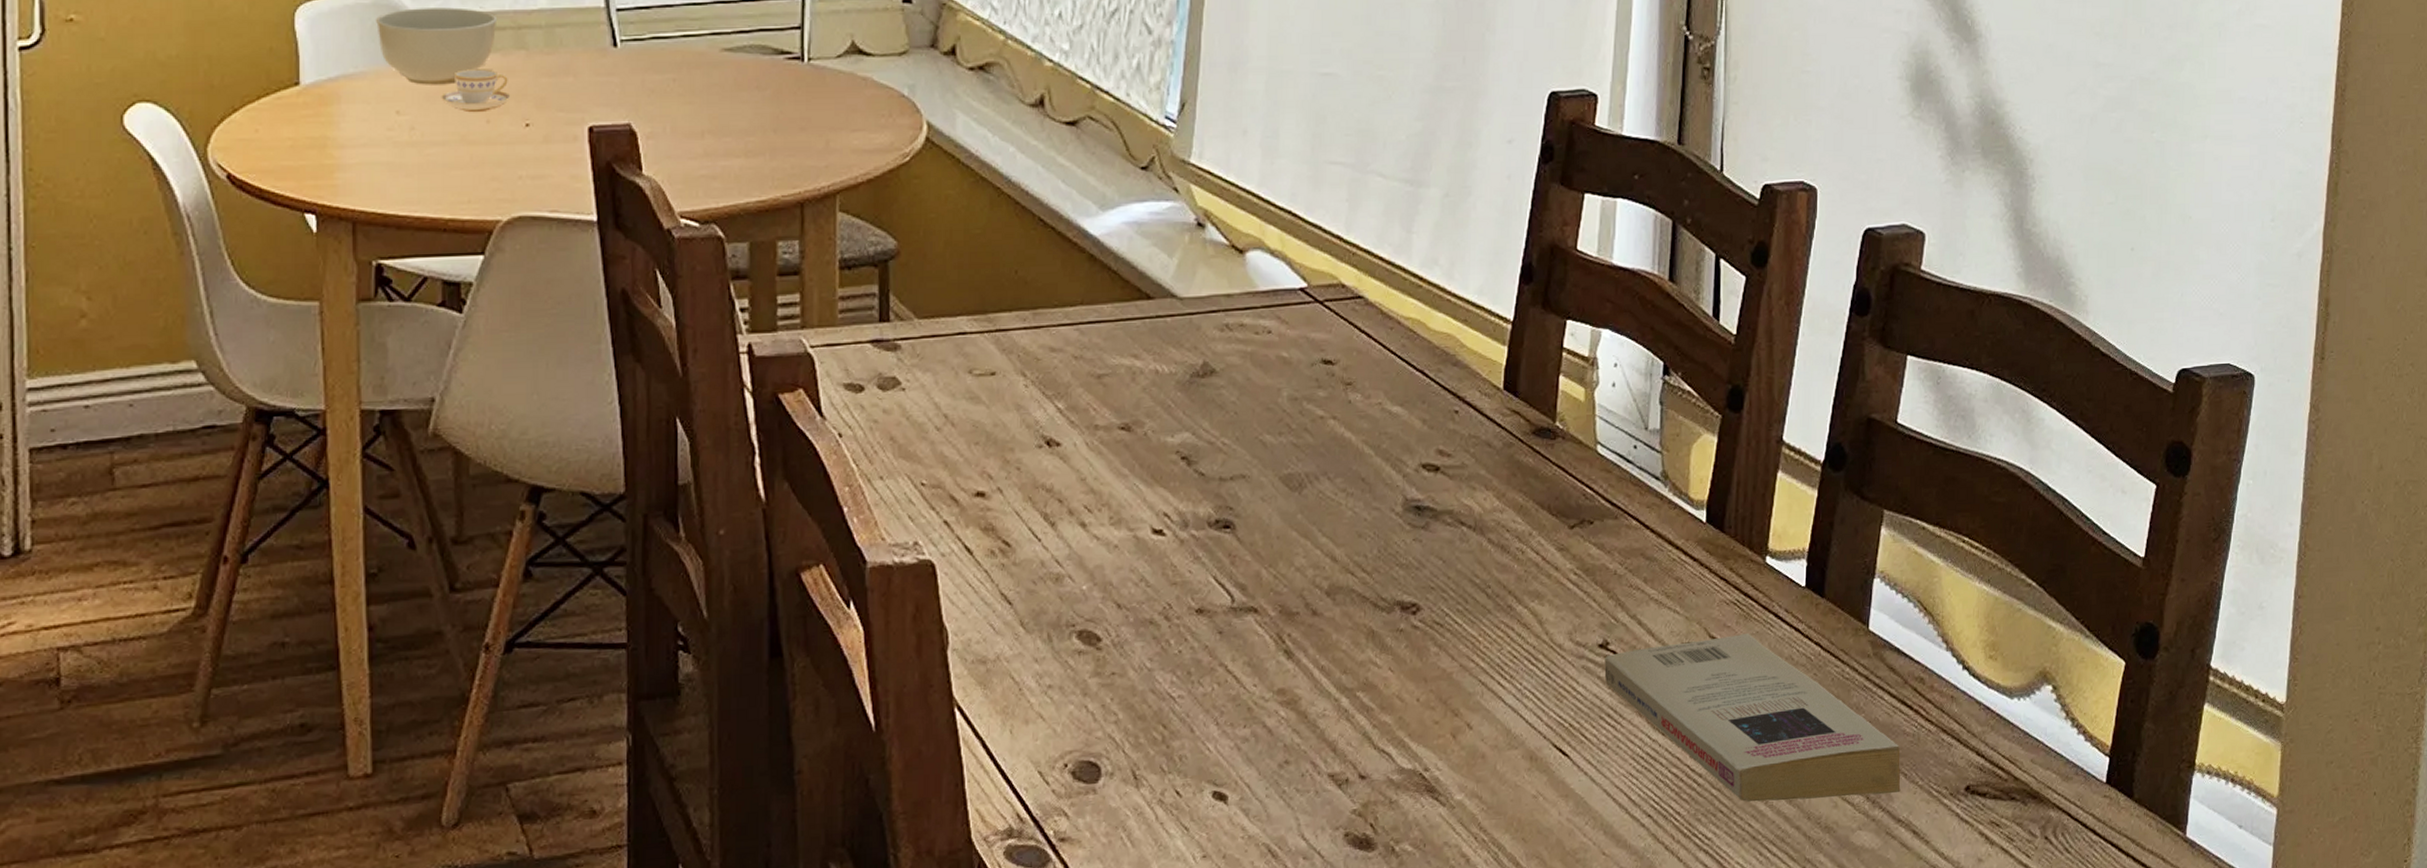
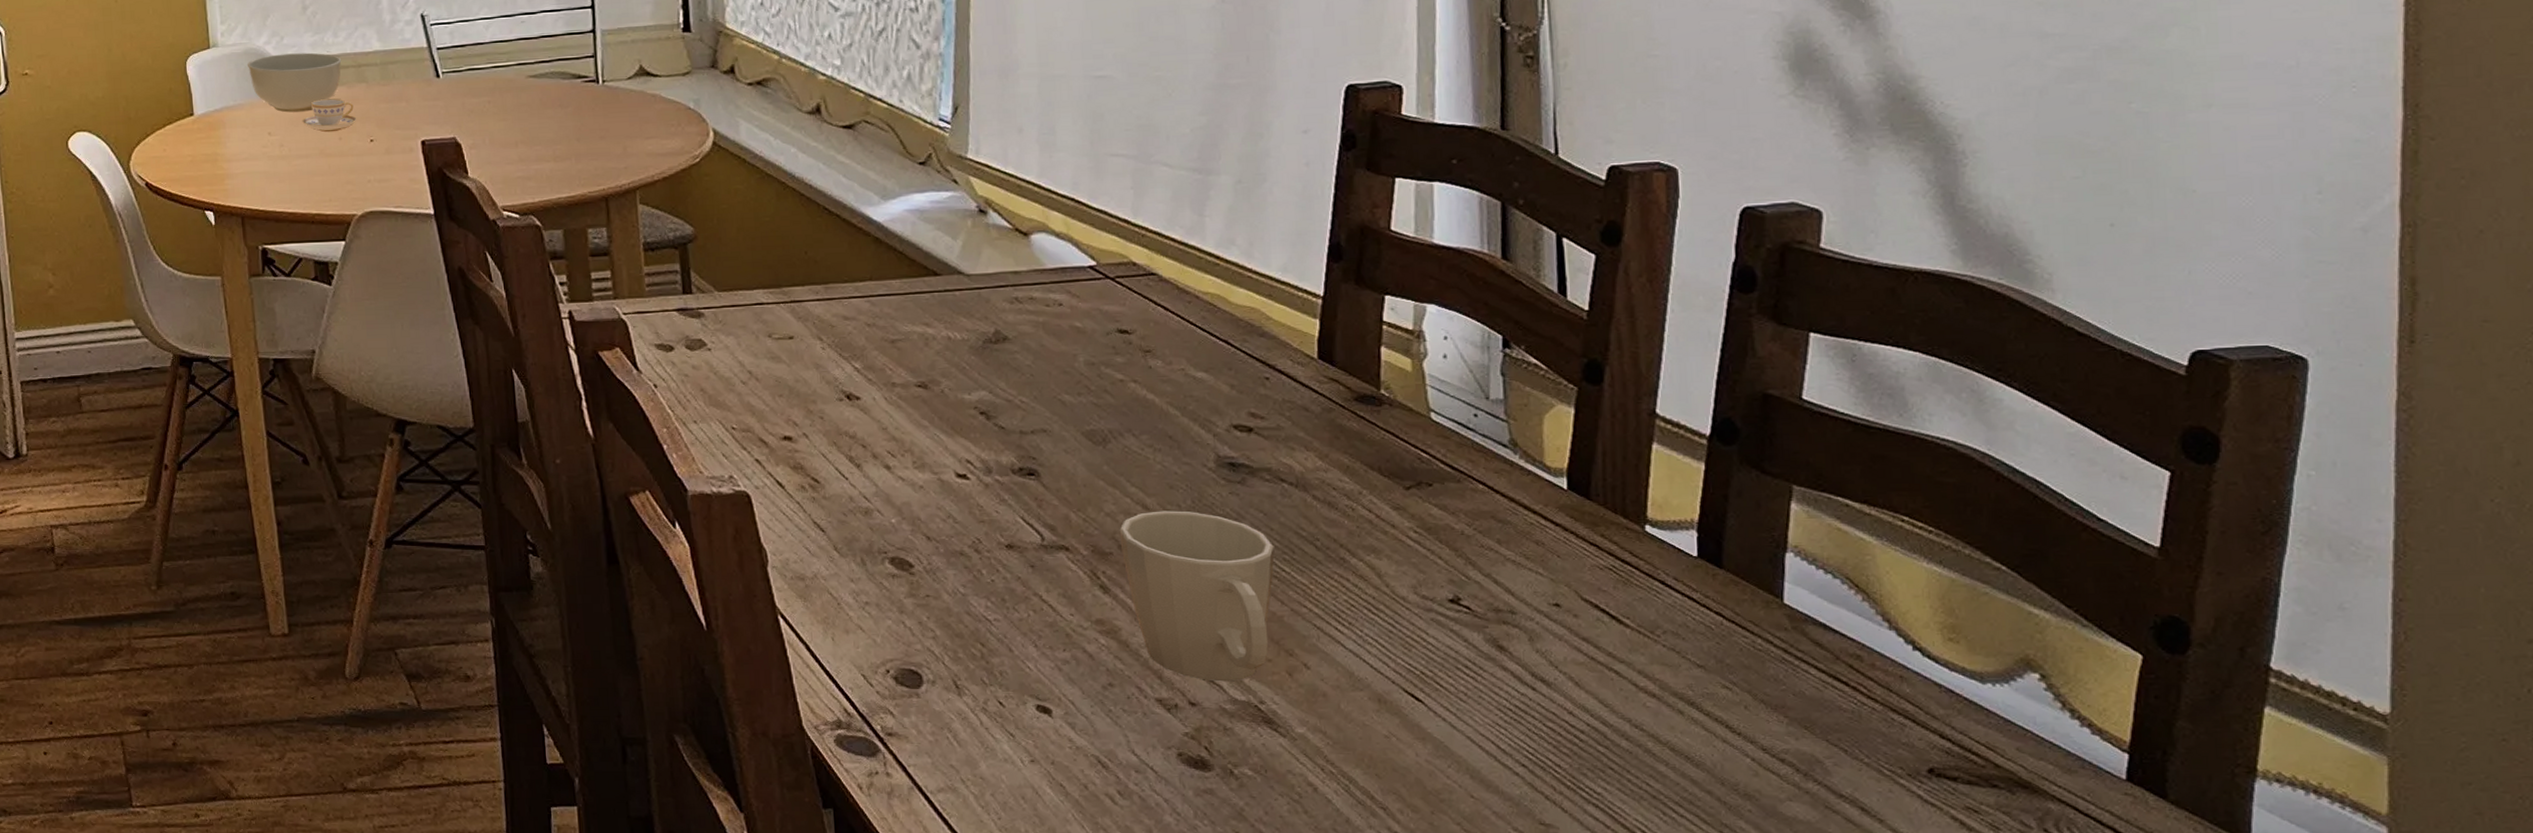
mug: none [1307,561,1450,750] -> present [1119,510,1275,682]
book: present [1604,634,1901,802] -> none [1457,599,1841,768]

